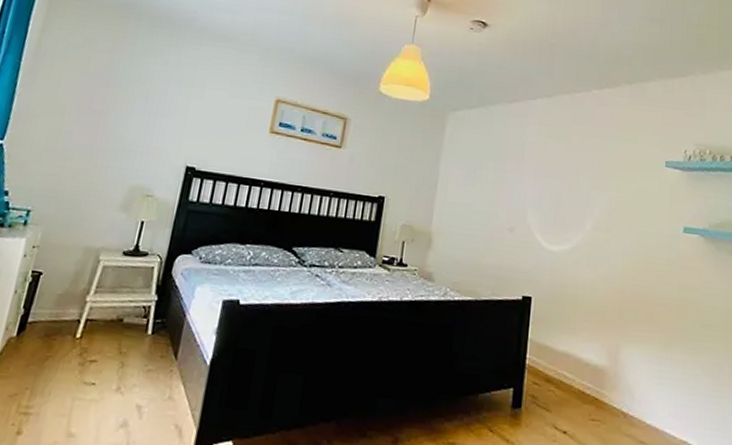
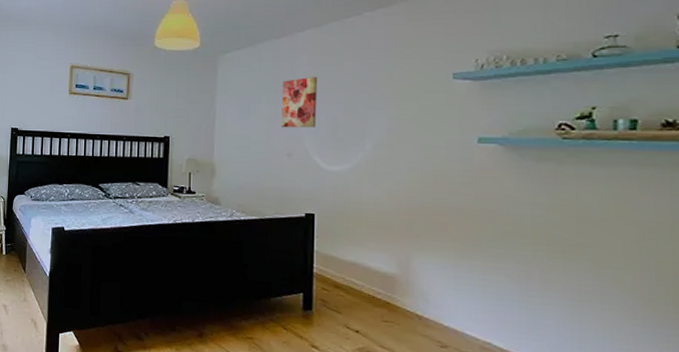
wall art: none [506,147,545,202] -> present [281,76,317,128]

